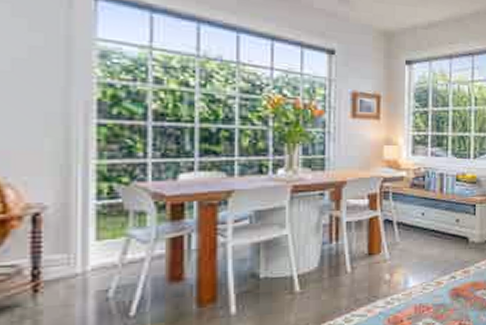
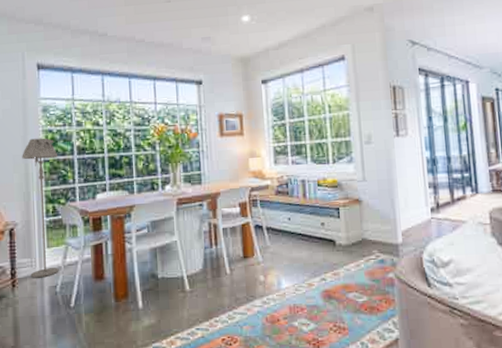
floor lamp: none [60,92,122,281] -> present [22,138,59,278]

